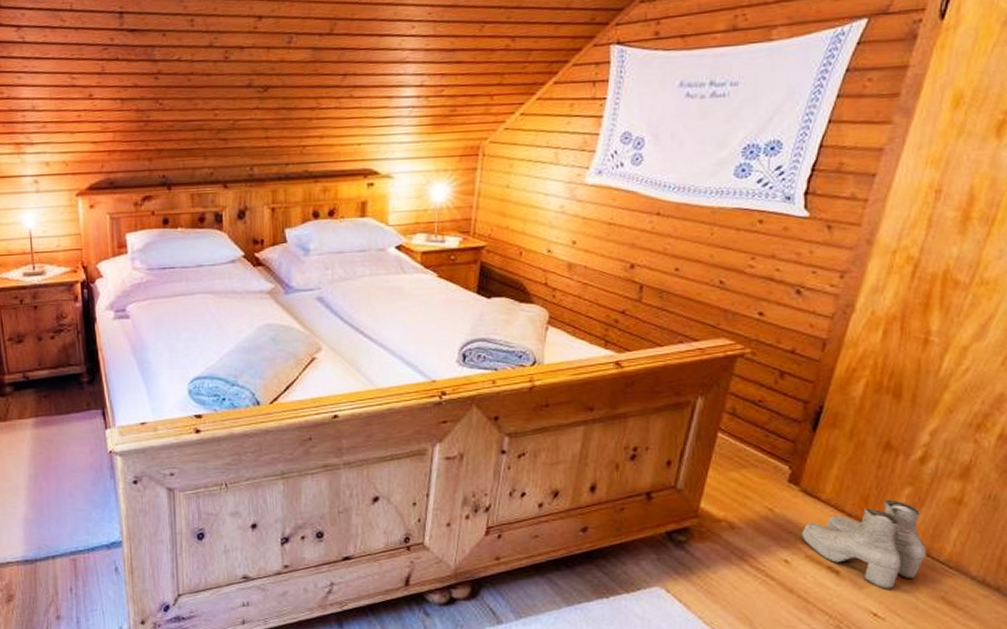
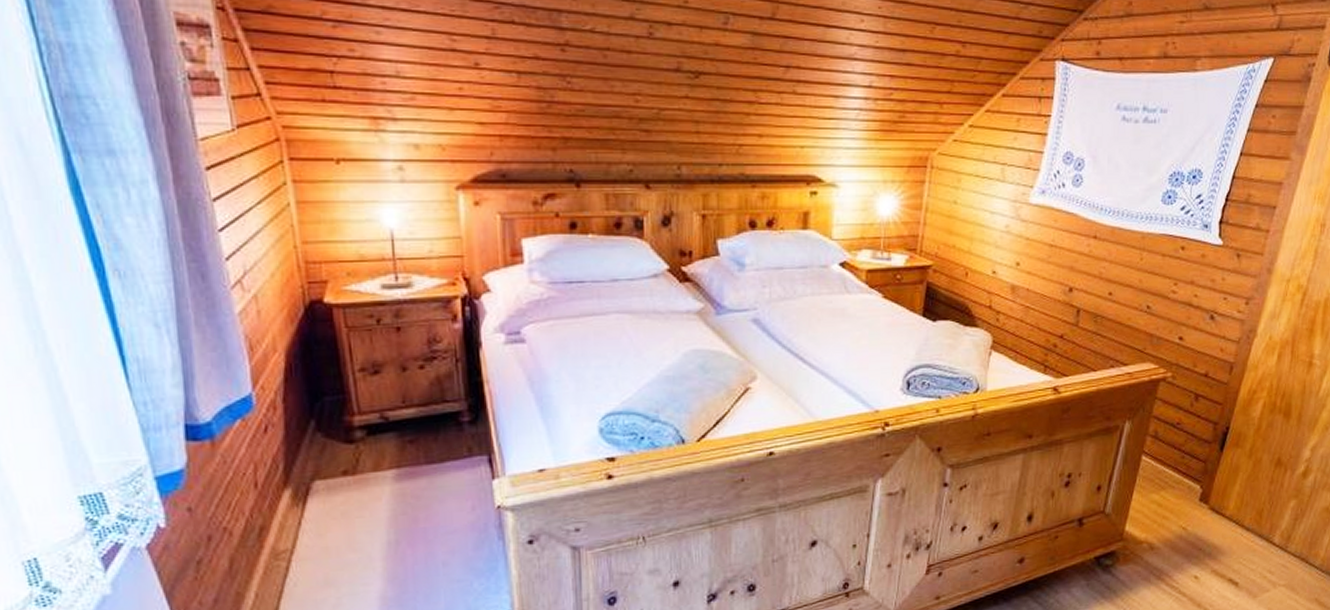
boots: present [802,499,927,589] -> none [1209,512,1306,596]

